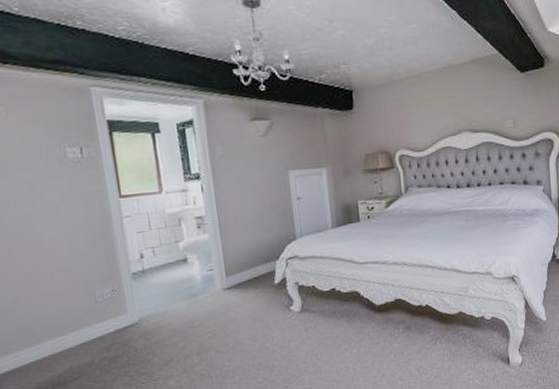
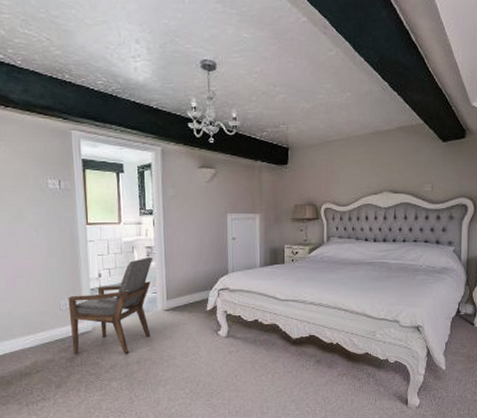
armchair: none [104,228,210,354] -> present [68,256,153,355]

